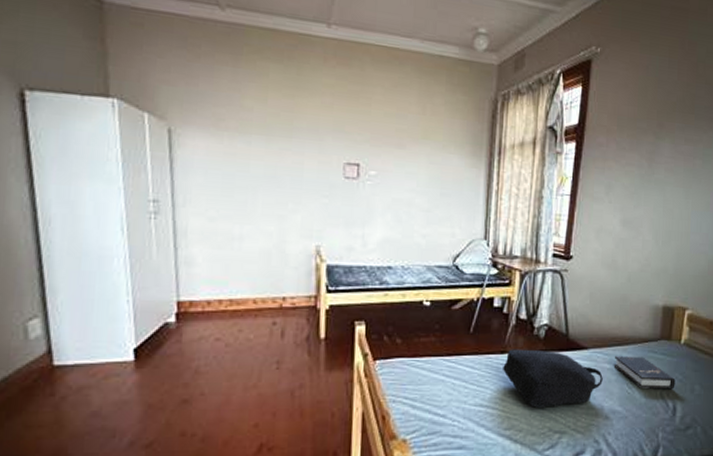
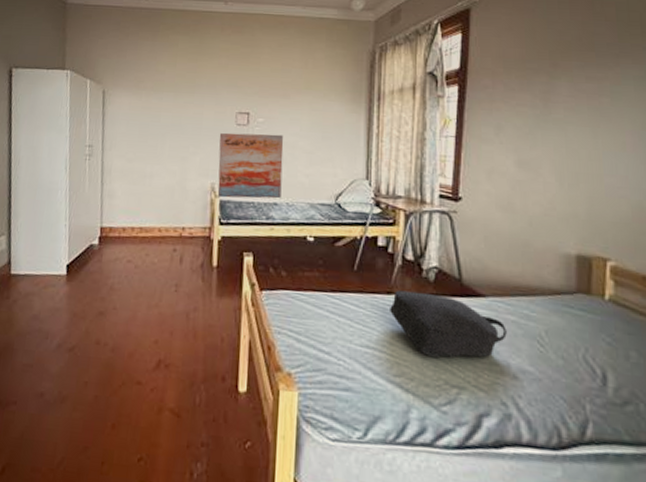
wall art: none [323,186,399,262] -> present [217,132,284,199]
hardback book: present [613,356,676,390] -> none [519,307,603,354]

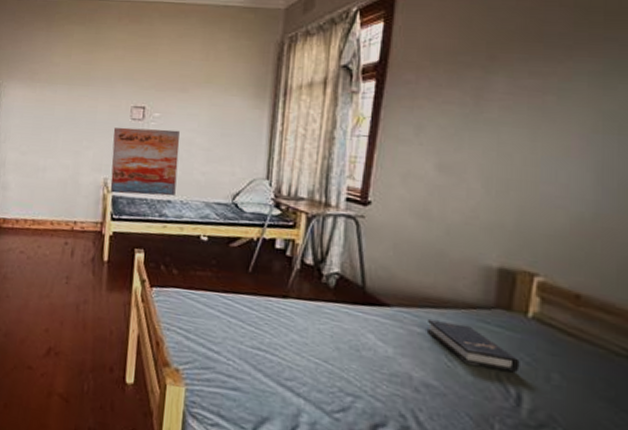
backpack: present [390,290,507,358] -> none [285,294,411,368]
hardback book: none [519,307,603,354] -> present [426,320,520,373]

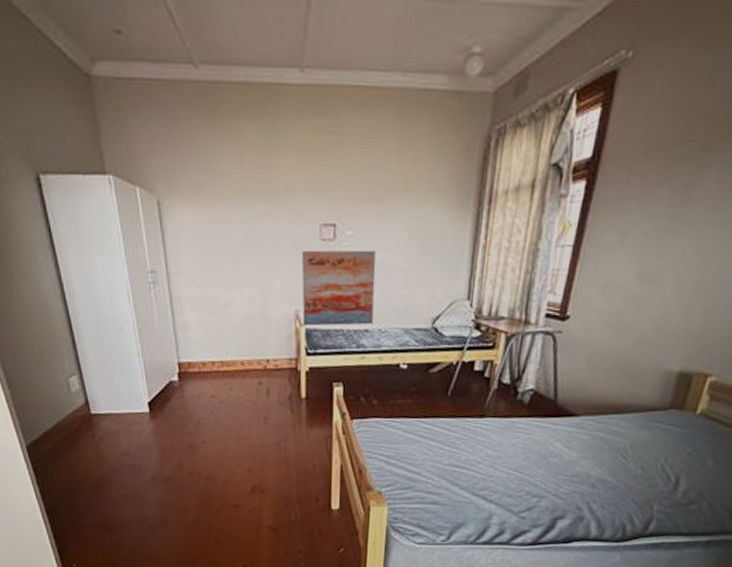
hardback book: present [426,320,520,373] -> none [607,425,683,463]

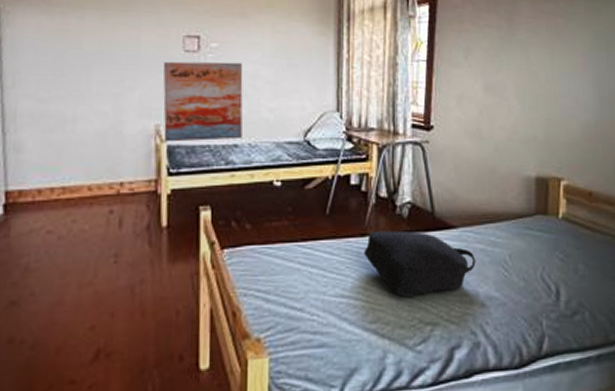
backpack: none [481,413,593,472] -> present [364,230,476,297]

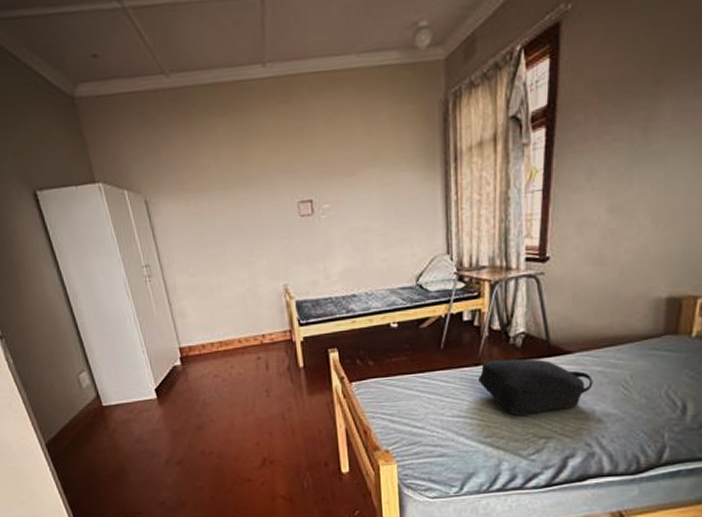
wall art: present [163,61,243,142] -> none [283,219,359,298]

